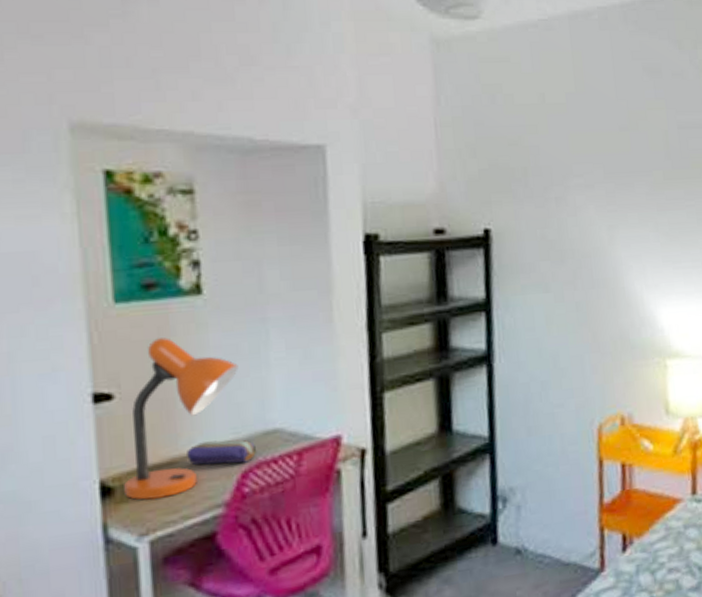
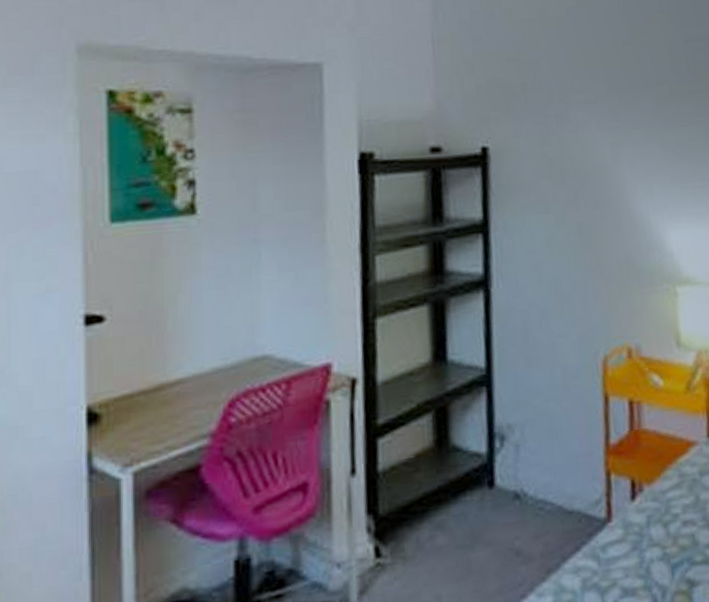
desk lamp: present [124,337,239,500] -> none [111,258,229,429]
pencil case: present [187,439,256,465] -> none [174,366,244,393]

